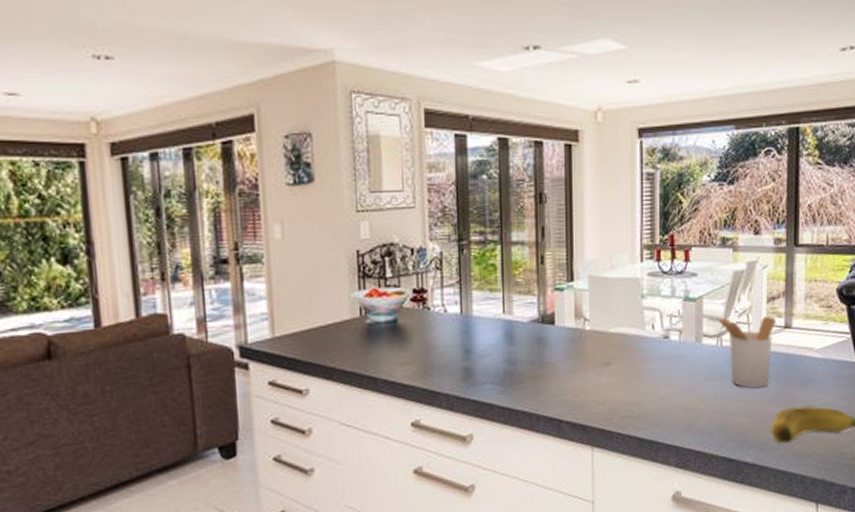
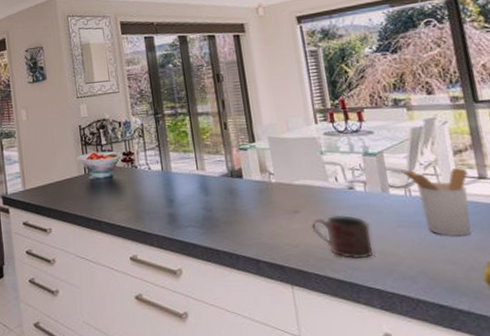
mug: none [621,367,678,416] -> present [311,214,373,260]

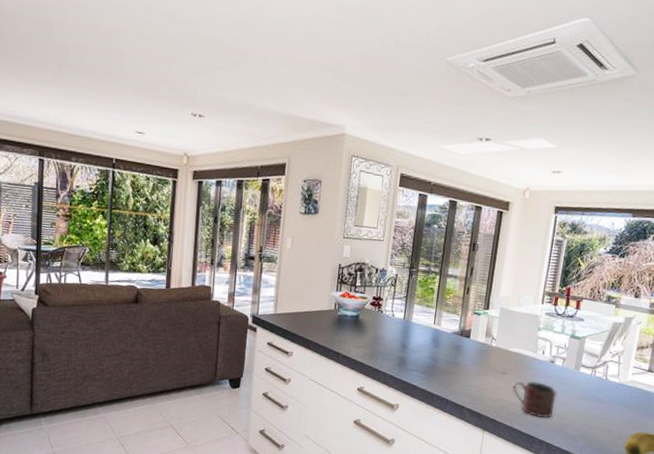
utensil holder: present [401,167,472,237] -> none [594,355,642,413]

